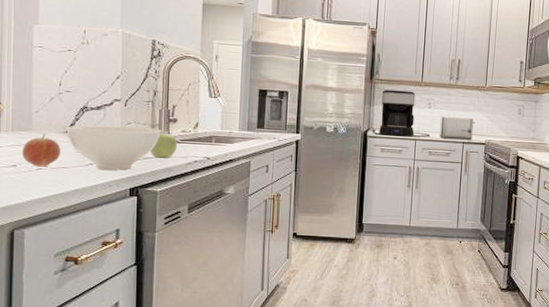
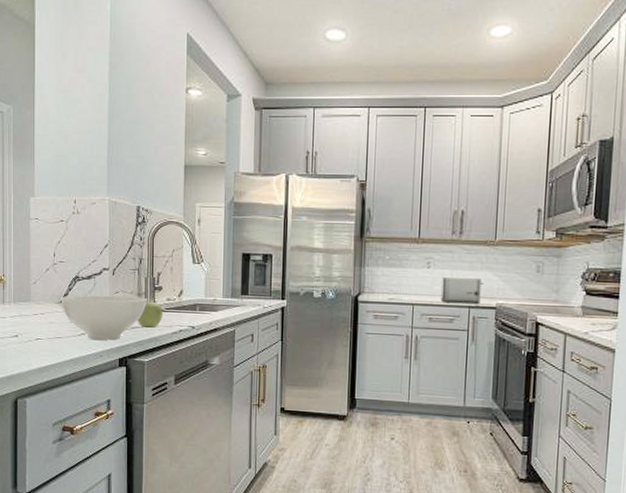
fruit: present [22,133,62,167] -> none [23,303,57,337]
coffee maker: present [372,89,431,138] -> none [363,248,431,302]

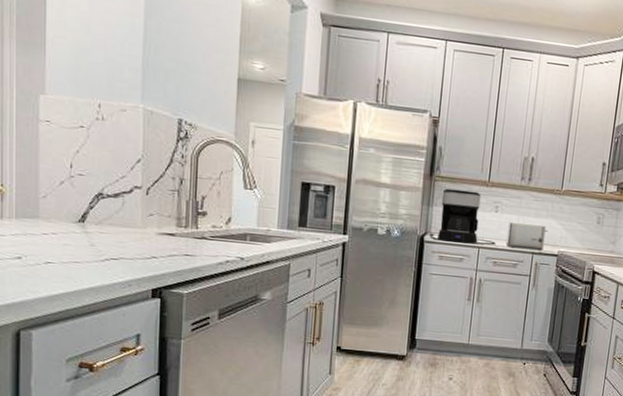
bowl: present [59,295,148,340] -> none [77,214,189,268]
fruit: present [137,301,163,327] -> none [175,227,208,256]
coffee maker: none [363,248,431,302] -> present [430,188,496,246]

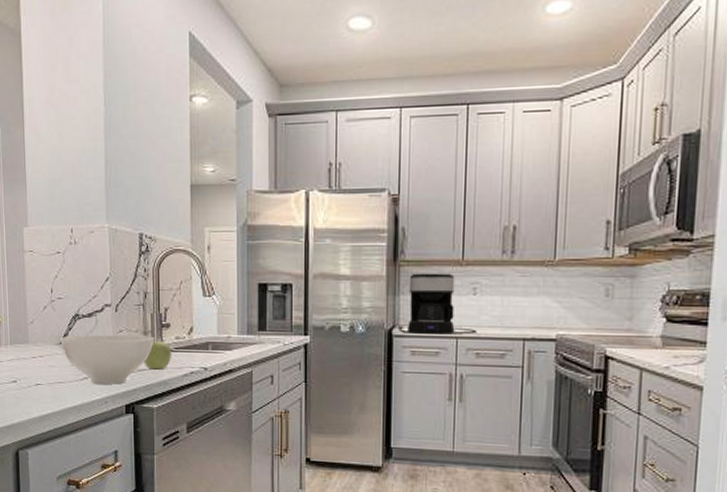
bowl: none [77,214,189,268] -> present [59,334,155,385]
fruit: none [175,227,208,256] -> present [144,340,172,370]
toaster: present [505,221,548,252] -> none [489,304,541,337]

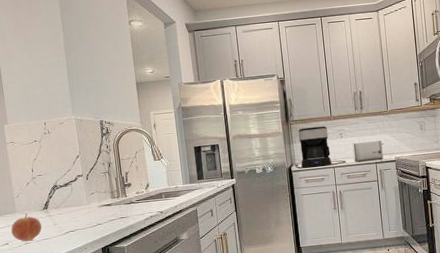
fruit: none [21,345,57,383] -> present [11,213,42,242]
bowl: present [59,334,155,385] -> none [42,194,120,236]
fruit: present [144,340,172,370] -> none [113,196,135,219]
toaster: none [489,304,541,337] -> present [352,140,384,163]

